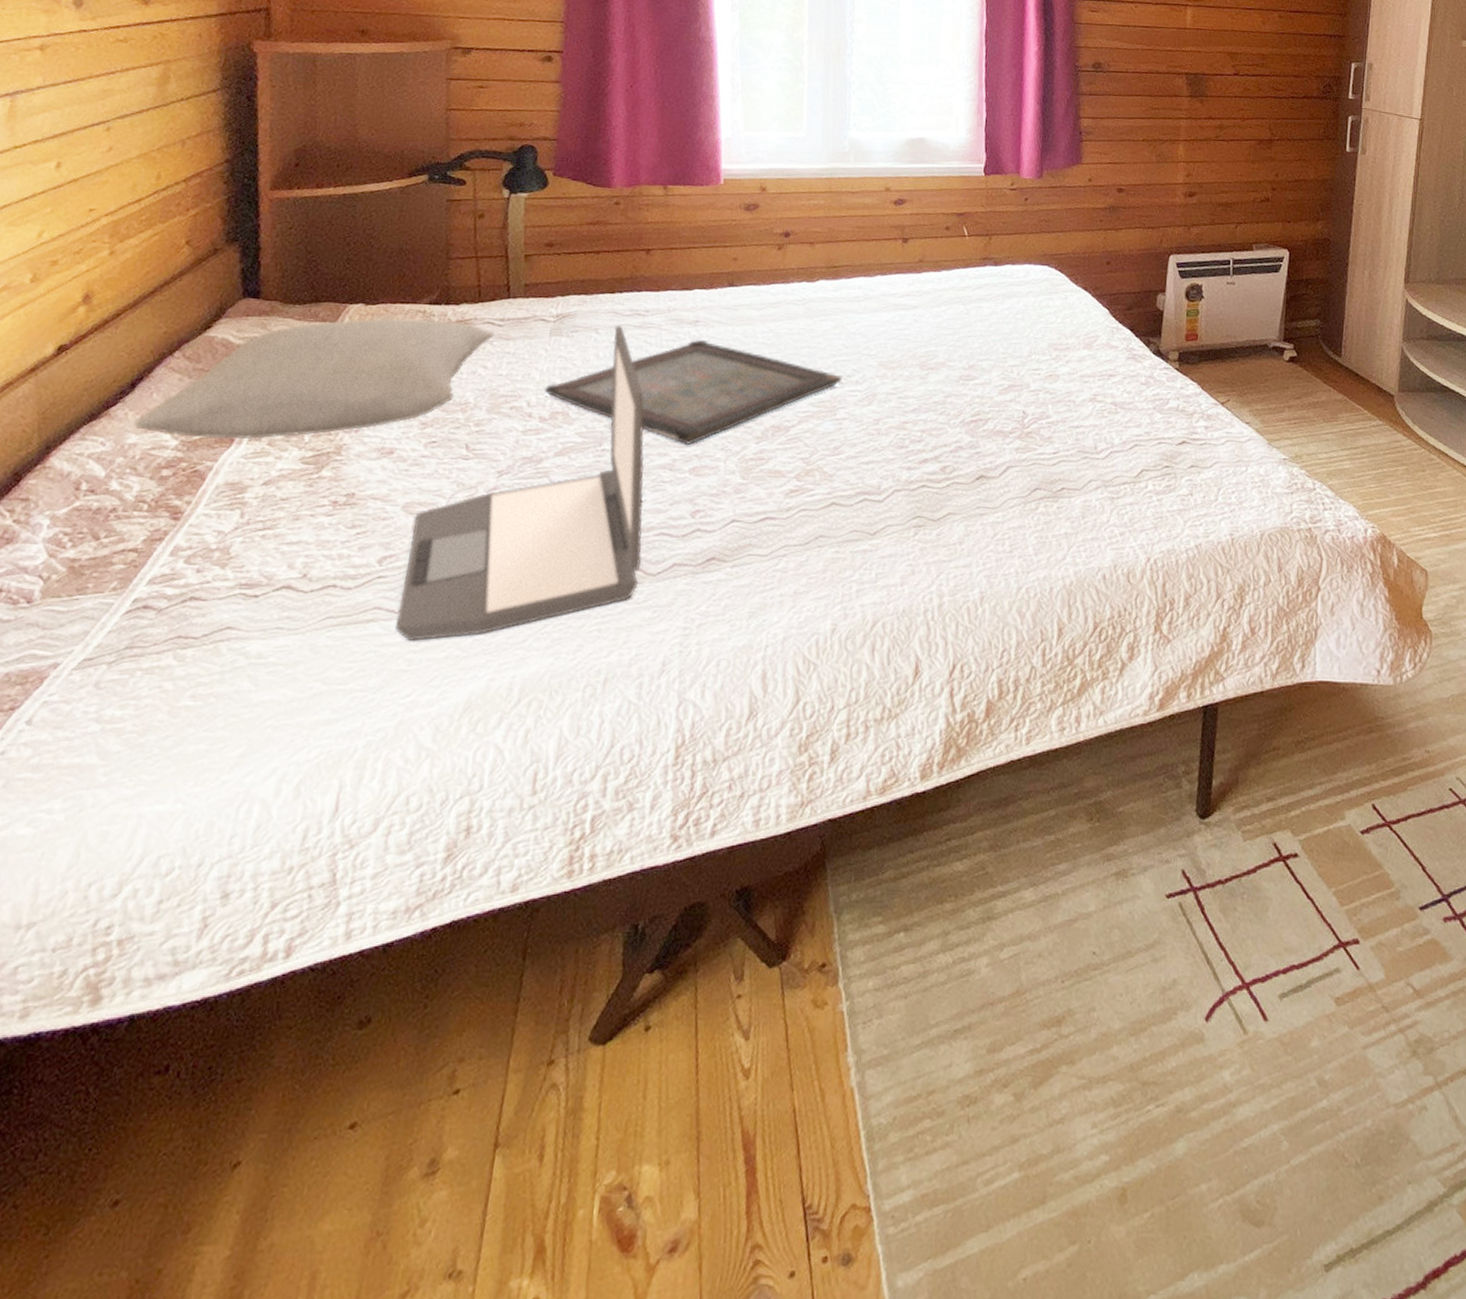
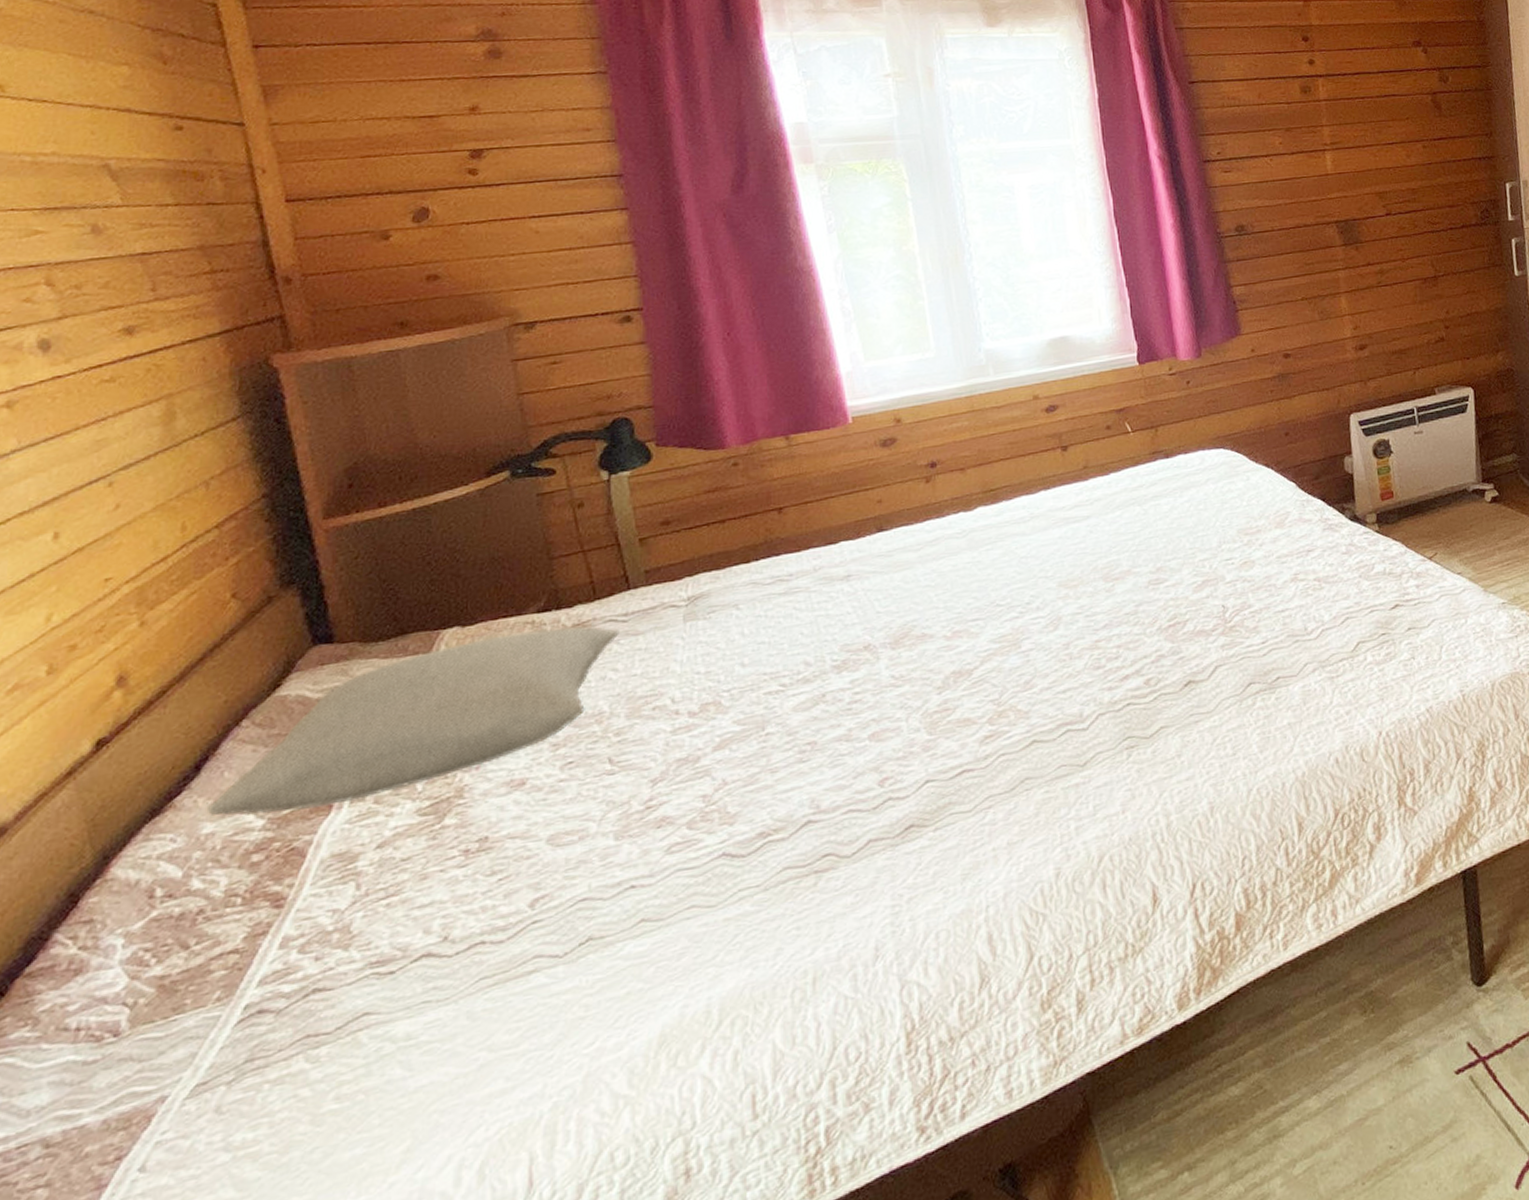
laptop: present [395,325,645,641] -> none [563,596,833,984]
serving tray: present [544,340,842,445] -> none [689,595,1021,711]

